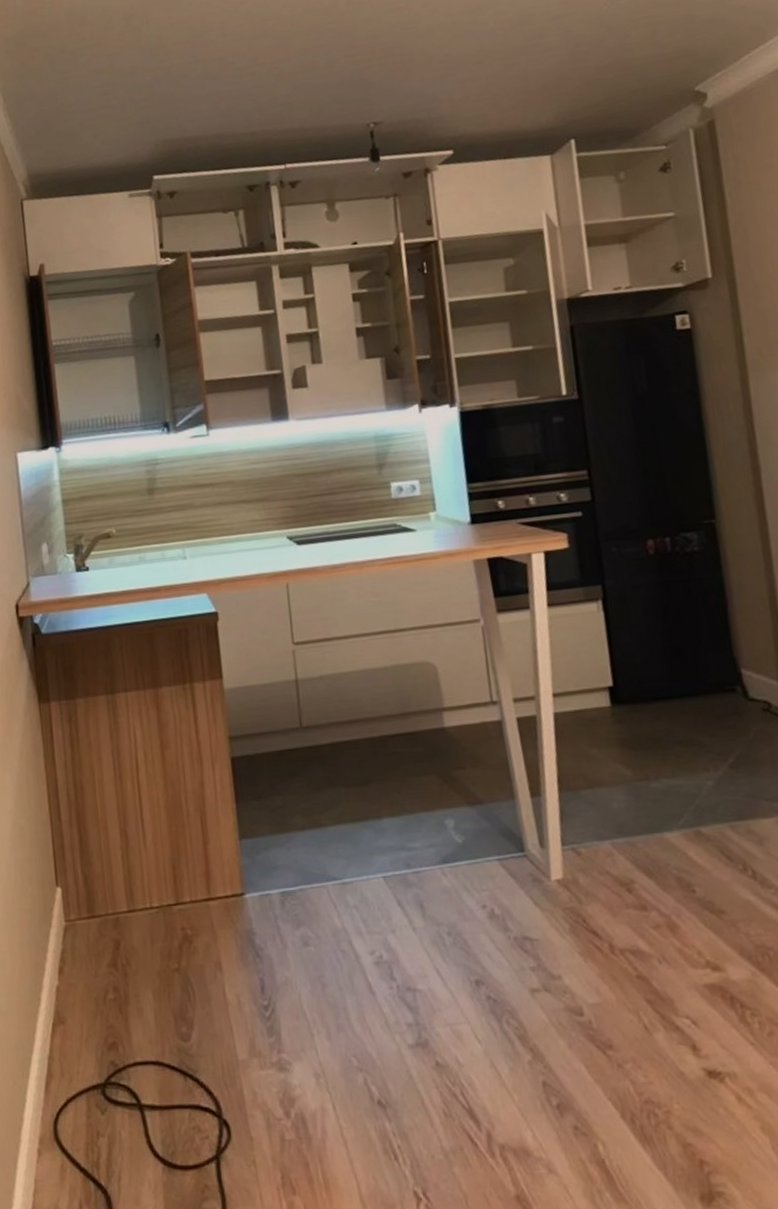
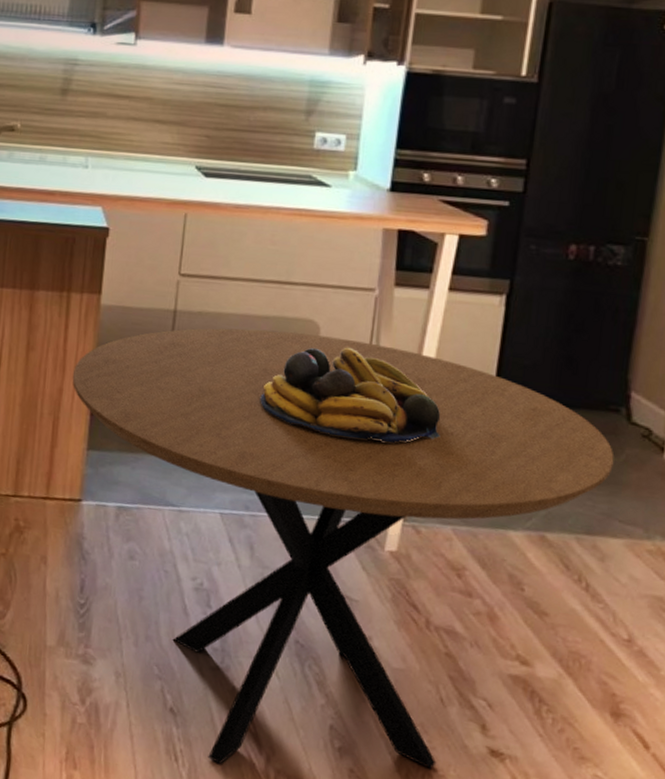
dining table: none [210,672,745,1154] -> present [72,328,615,769]
fruit bowl: none [396,681,576,773] -> present [260,347,441,443]

